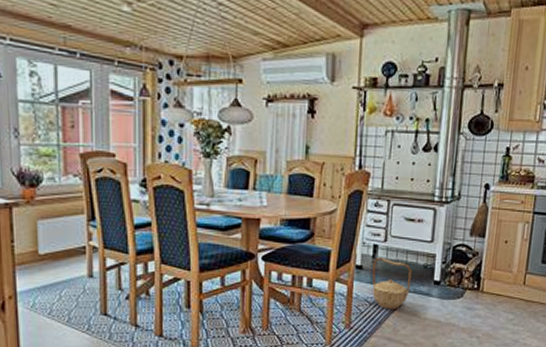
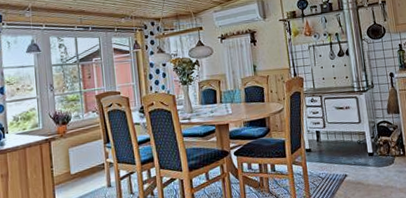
basket: present [372,258,412,309] -> none [318,141,351,182]

